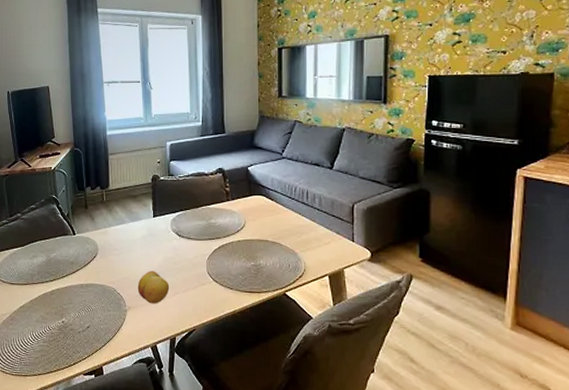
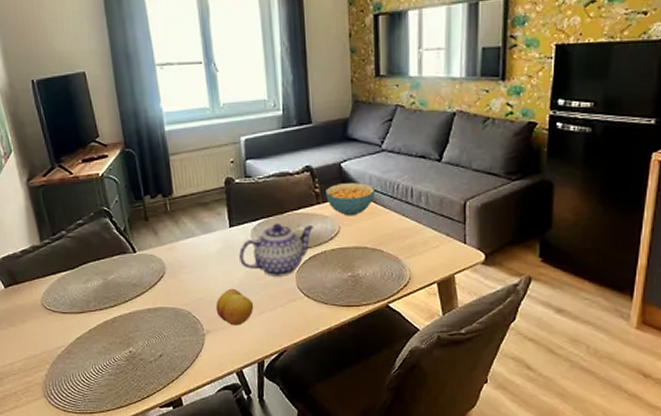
teapot: none [159,215,223,262] -> present [238,222,313,277]
cereal bowl: none [235,184,275,213] -> present [326,183,374,216]

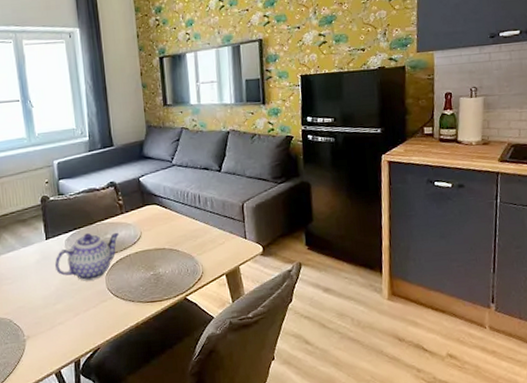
fruit: present [215,288,254,326] -> none [35,294,70,329]
cereal bowl: present [326,183,374,216] -> none [128,193,169,223]

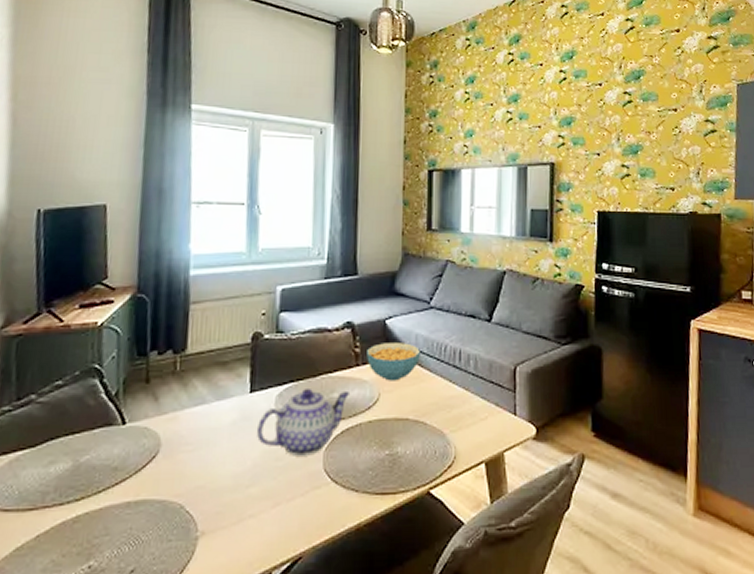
cereal bowl: none [128,193,169,223] -> present [367,343,420,381]

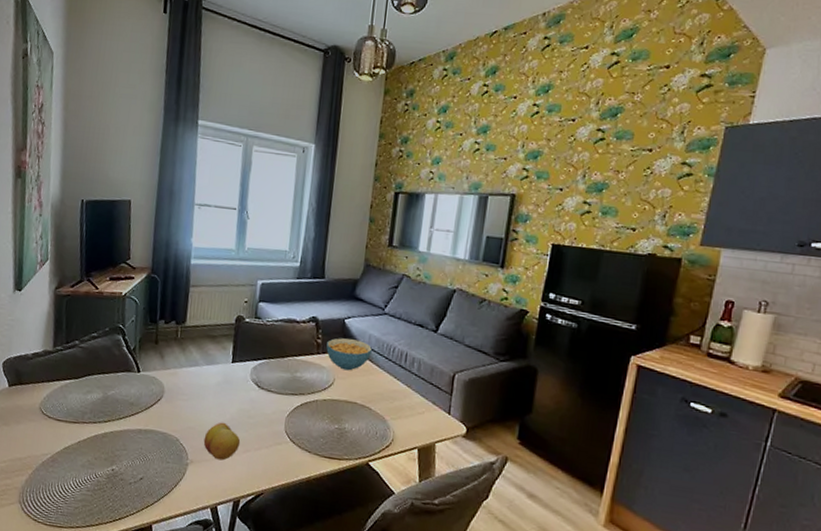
fruit: none [217,472,268,524] -> present [203,422,241,461]
teapot: present [256,387,349,456] -> none [234,365,310,419]

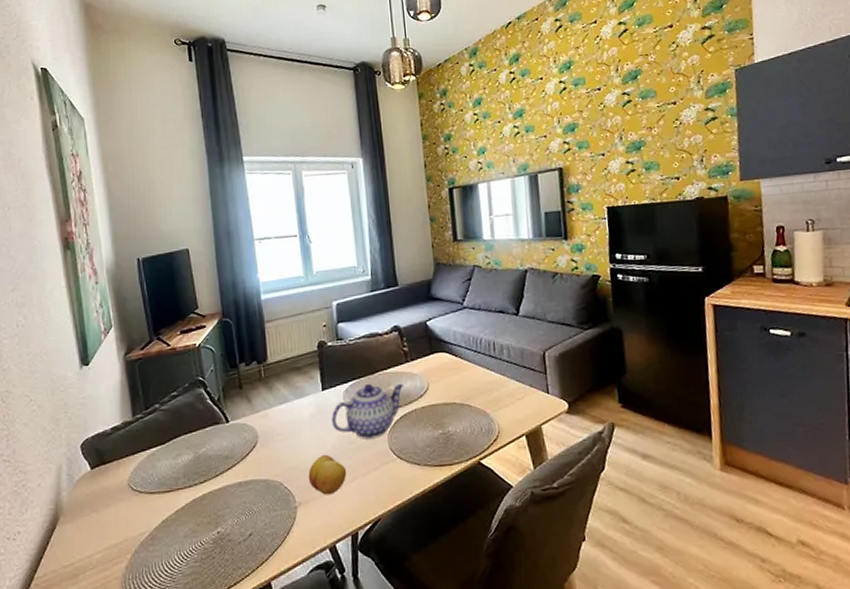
teapot: none [234,365,310,419] -> present [331,383,403,439]
cereal bowl: present [326,338,372,371] -> none [414,339,460,373]

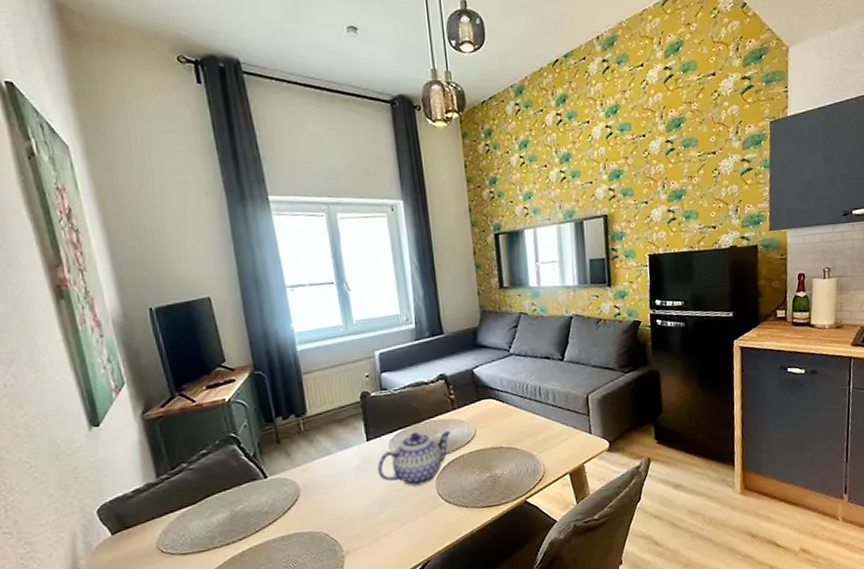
fruit: present [308,454,347,495] -> none [355,503,395,542]

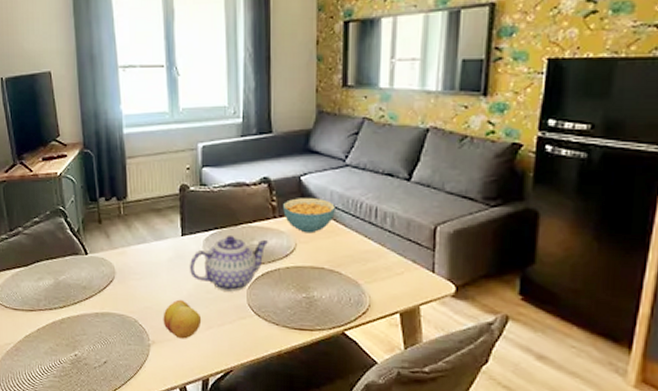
fruit: none [355,503,395,542] -> present [163,299,202,339]
cereal bowl: none [460,386,506,419] -> present [283,198,335,234]

